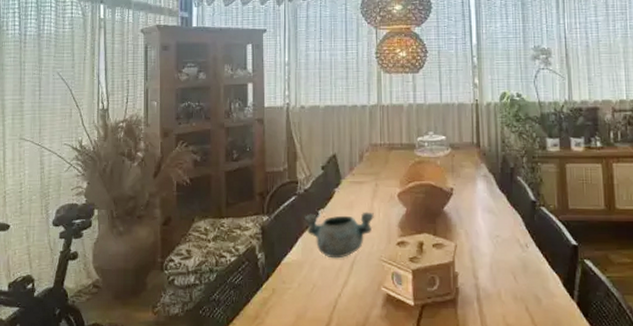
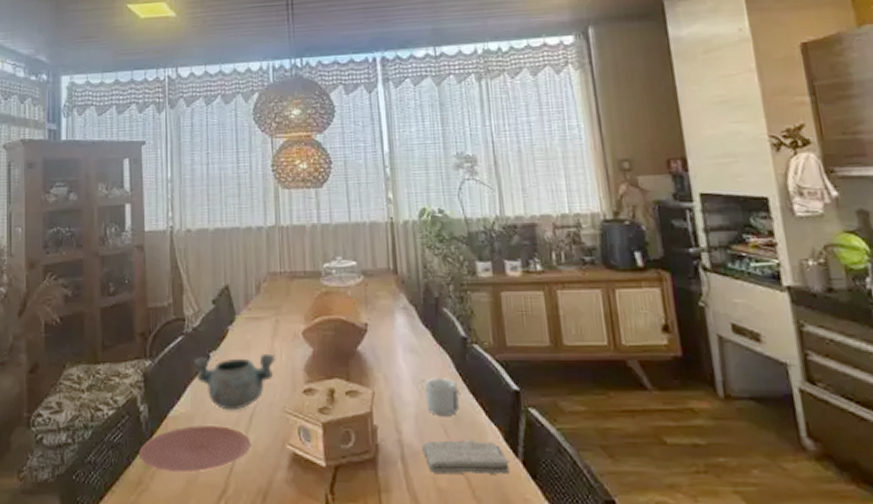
plate: none [256,271,352,309] -> present [139,426,252,473]
washcloth: none [495,285,567,313] -> present [422,440,510,474]
mug: none [500,233,527,265] -> present [425,377,459,415]

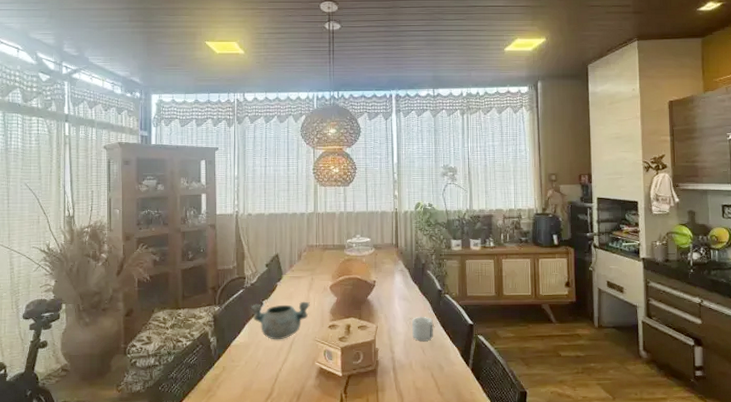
plate: present [139,426,252,473] -> none [209,351,291,383]
washcloth: present [422,440,510,474] -> none [407,357,464,378]

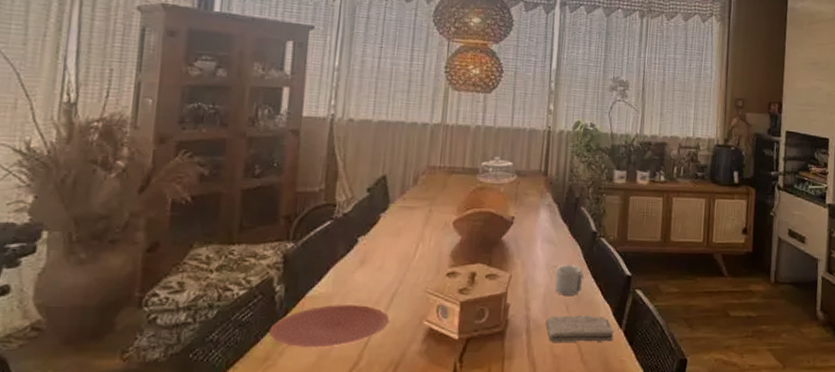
plate: none [209,351,291,383] -> present [269,305,390,348]
decorative bowl: present [250,301,310,340] -> none [339,239,424,291]
washcloth: none [407,357,464,378] -> present [545,315,615,342]

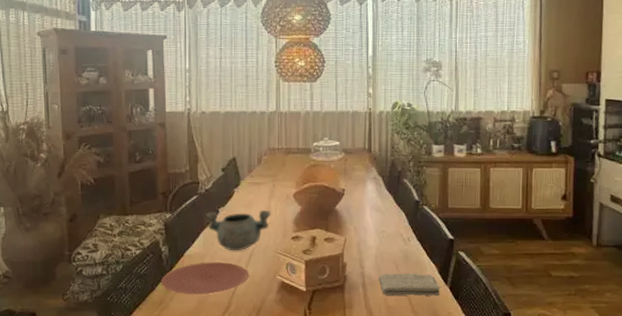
decorative bowl: none [339,239,424,291] -> present [205,210,271,251]
mug: present [555,263,583,295] -> none [385,229,409,256]

